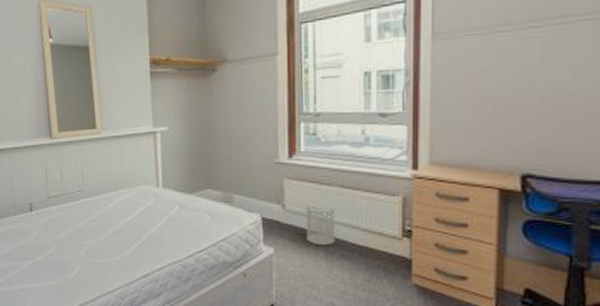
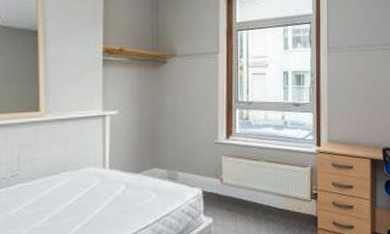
wastebasket: present [305,203,336,246] -> none [239,176,263,212]

